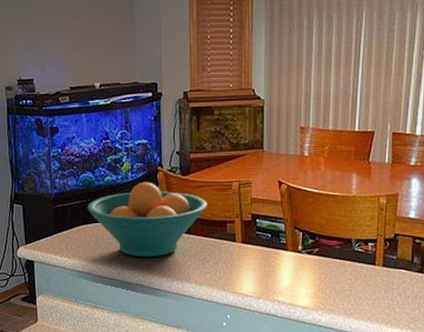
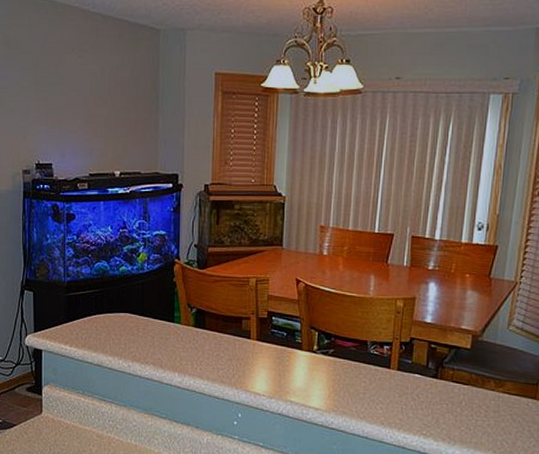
fruit bowl: present [87,182,208,258] -> none [100,273,223,352]

